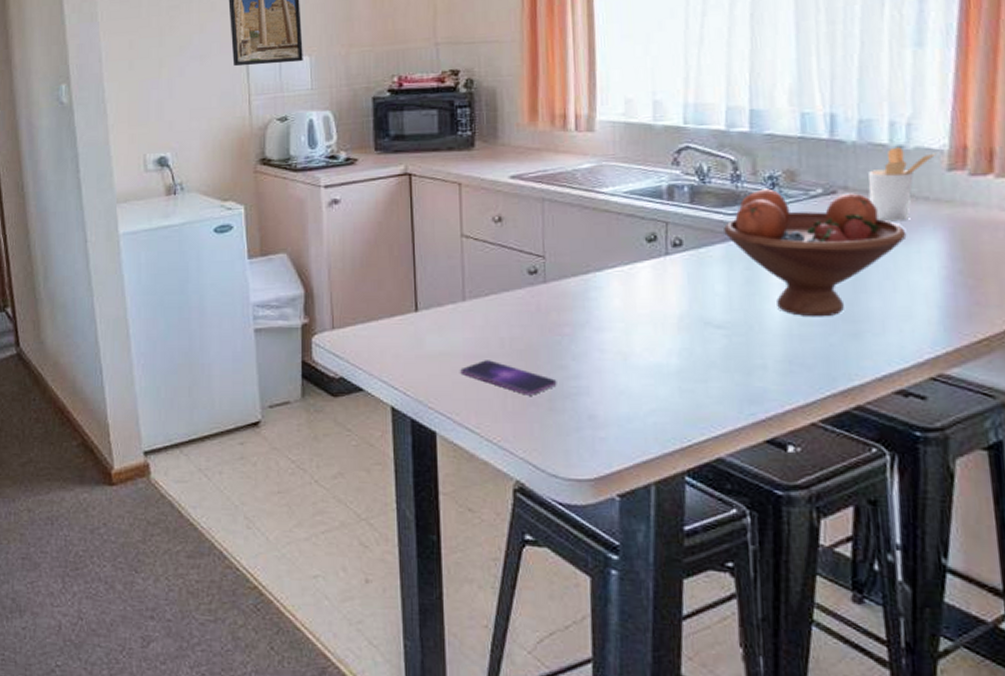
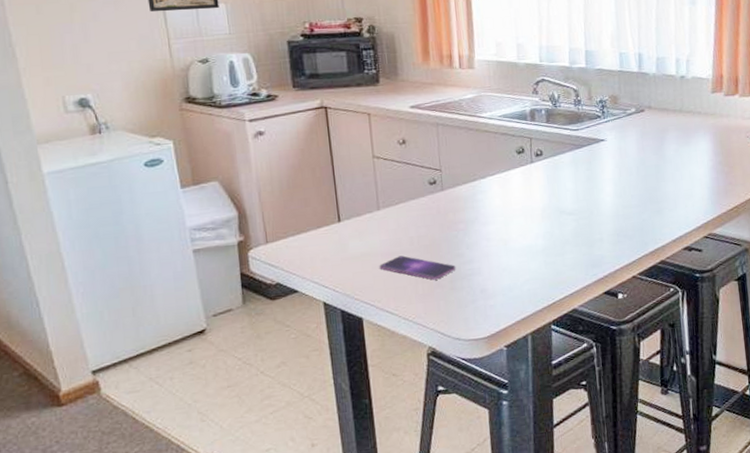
fruit bowl: present [724,188,907,317] -> none [570,109,688,202]
utensil holder: present [868,147,937,222] -> none [664,77,705,131]

